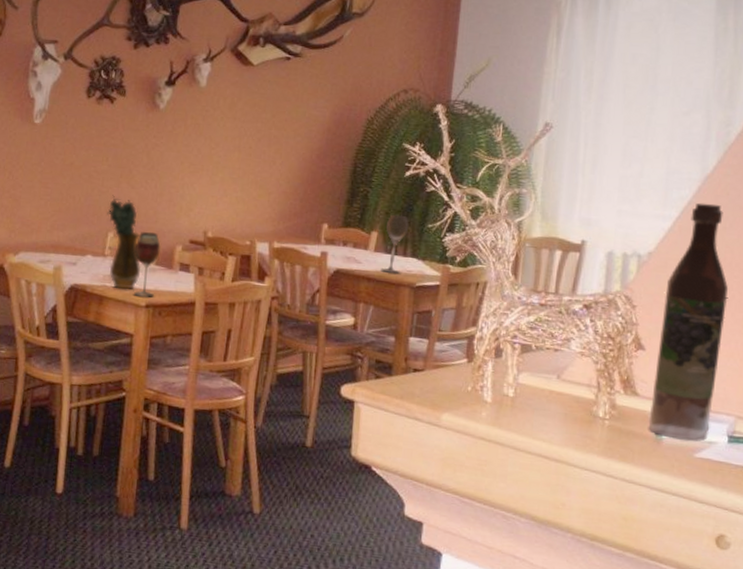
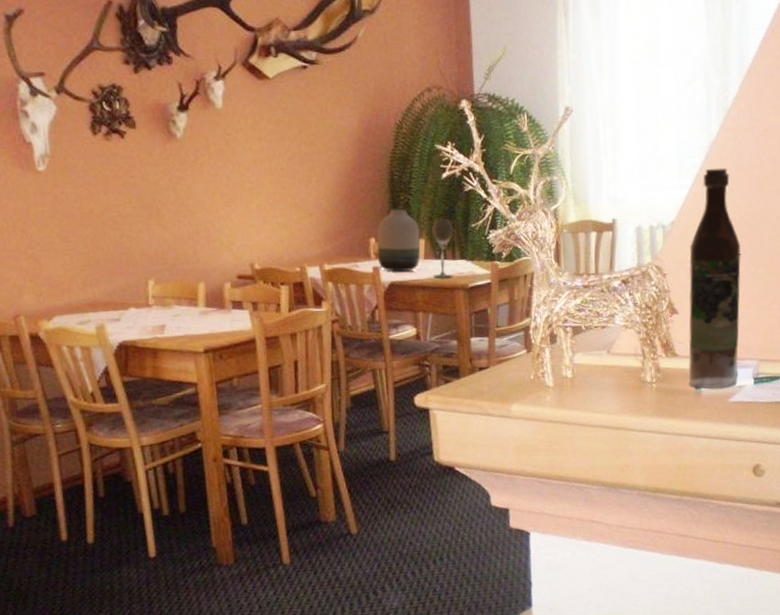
vase: present [107,195,141,289] -> none [142,239,192,338]
wineglass: present [134,231,161,298] -> none [180,273,211,343]
vase: none [327,199,374,261] -> present [376,209,421,272]

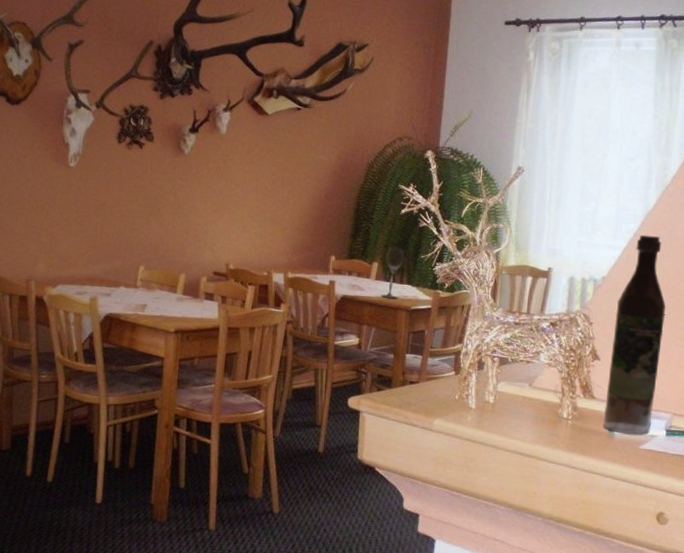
vase: present [376,209,421,272] -> none [334,234,375,288]

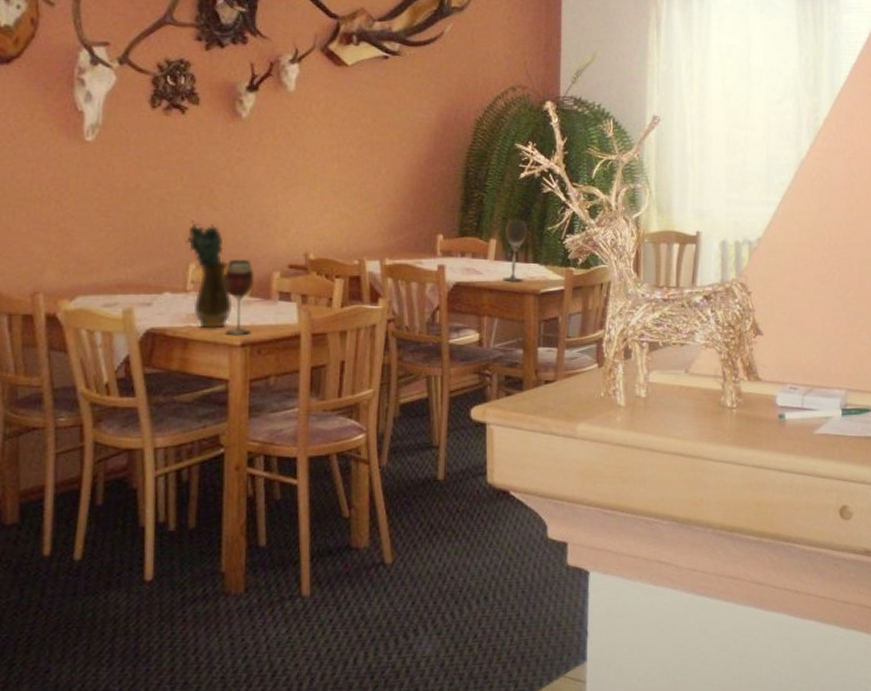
vase: none [138,232,170,317] -> present [186,220,233,328]
wineglass: none [164,264,188,324] -> present [224,259,255,335]
wine bottle: present [603,235,666,436] -> none [772,187,830,420]

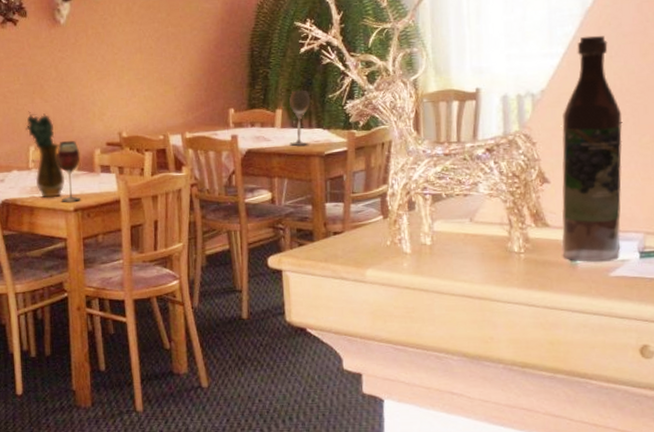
wine bottle: none [772,187,830,420] -> present [561,35,622,263]

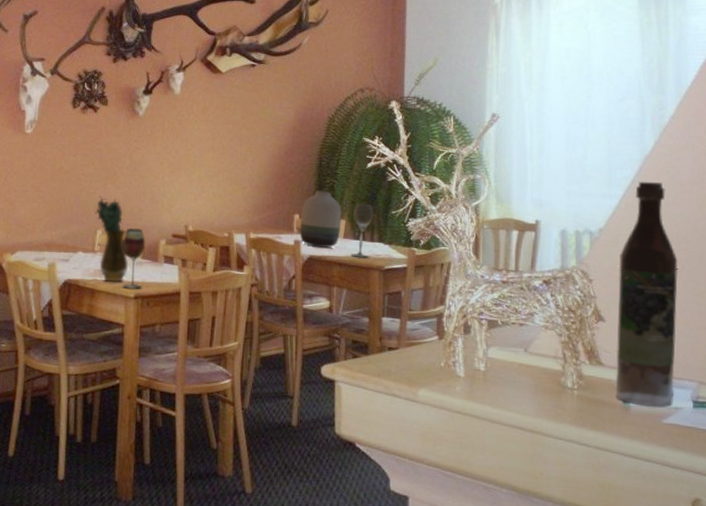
vase: none [235,81,278,140] -> present [299,191,342,248]

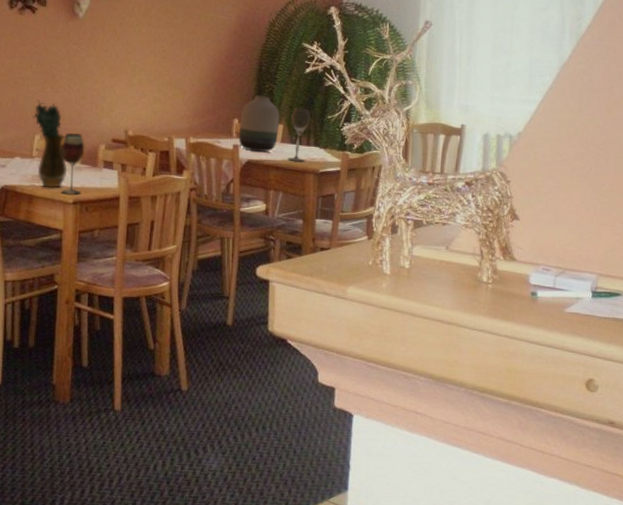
wine bottle: present [615,181,678,408] -> none [525,87,587,299]

